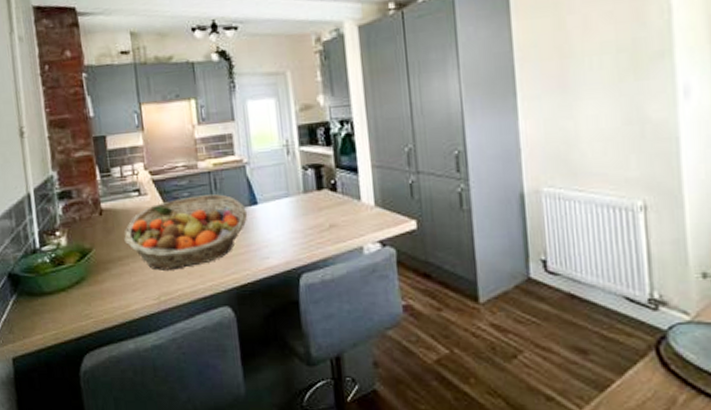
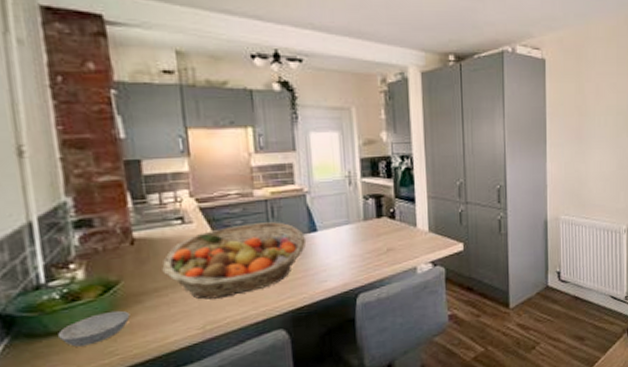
bowl: none [49,276,101,307] -> present [58,310,131,347]

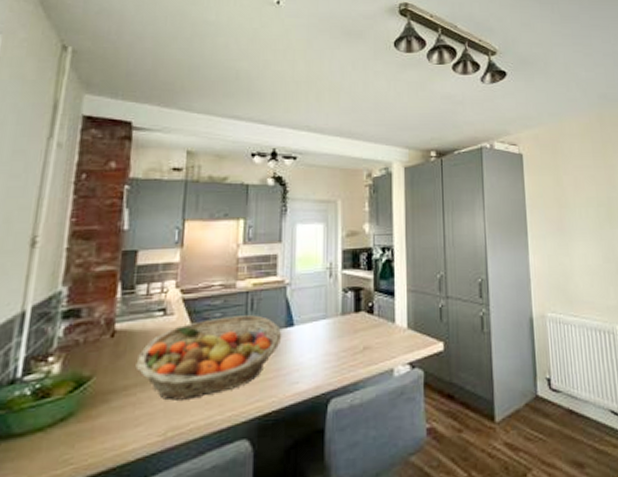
bowl: present [58,310,131,347] -> none [18,410,94,452]

